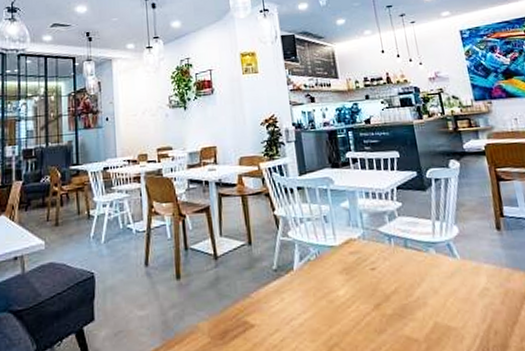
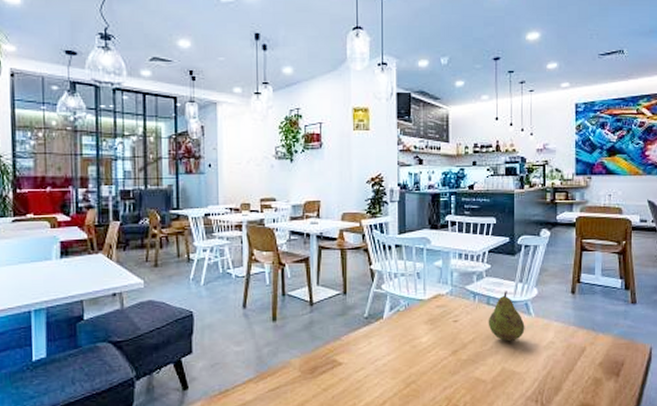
fruit: none [408,231,453,291] -> present [488,291,525,342]

